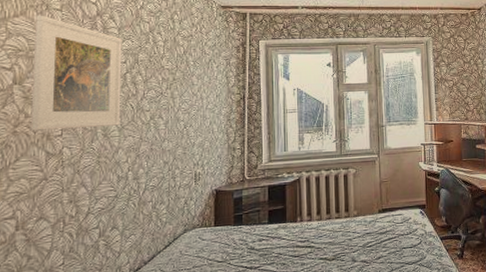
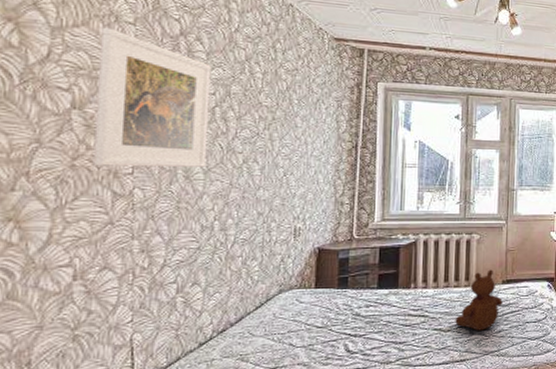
teddy bear: none [338,200,380,258] -> present [455,269,503,331]

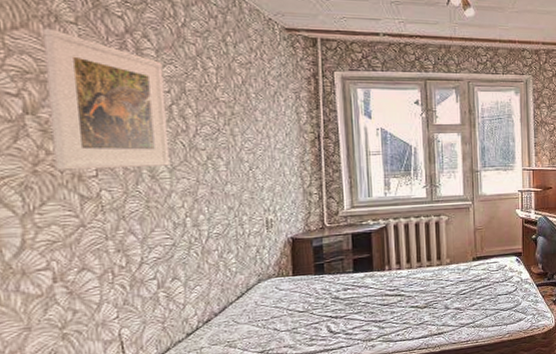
teddy bear: present [455,269,503,331] -> none [430,248,474,306]

